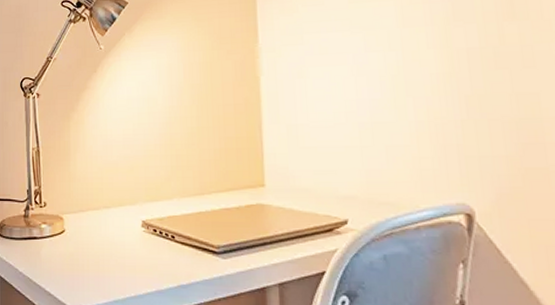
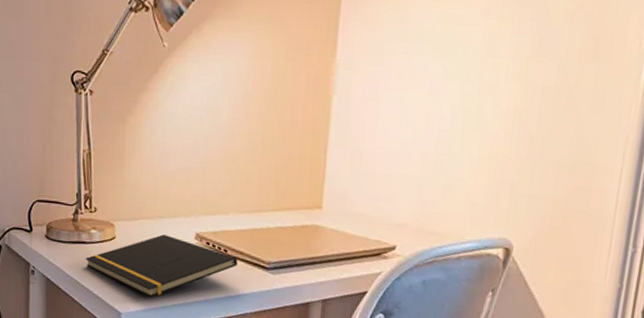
notepad: none [37,224,186,291] -> present [85,234,237,297]

